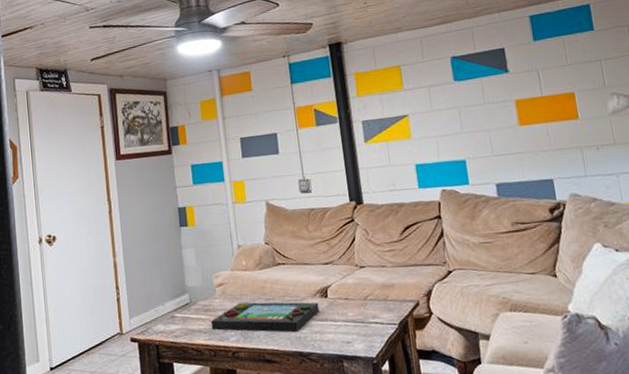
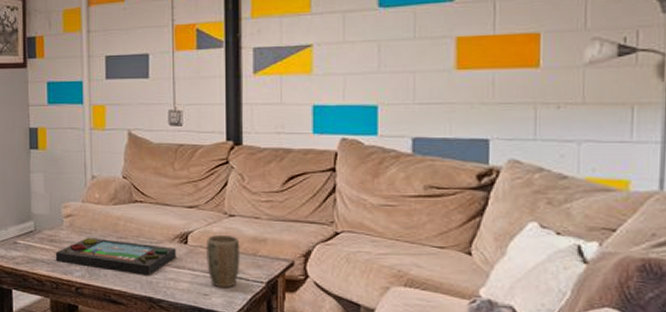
plant pot: none [343,284,375,334] -> present [206,234,240,288]

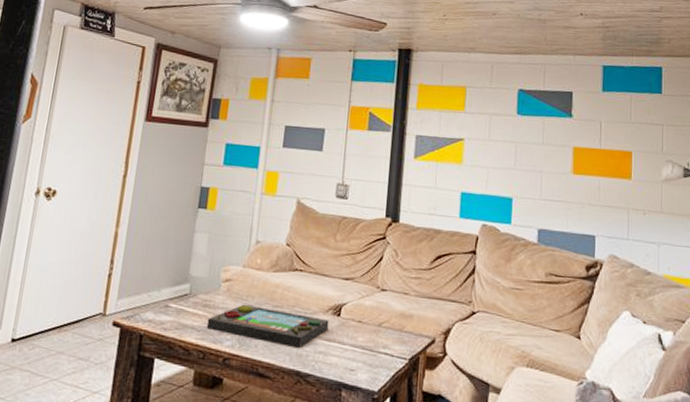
plant pot: present [206,234,240,288] -> none [356,308,389,364]

